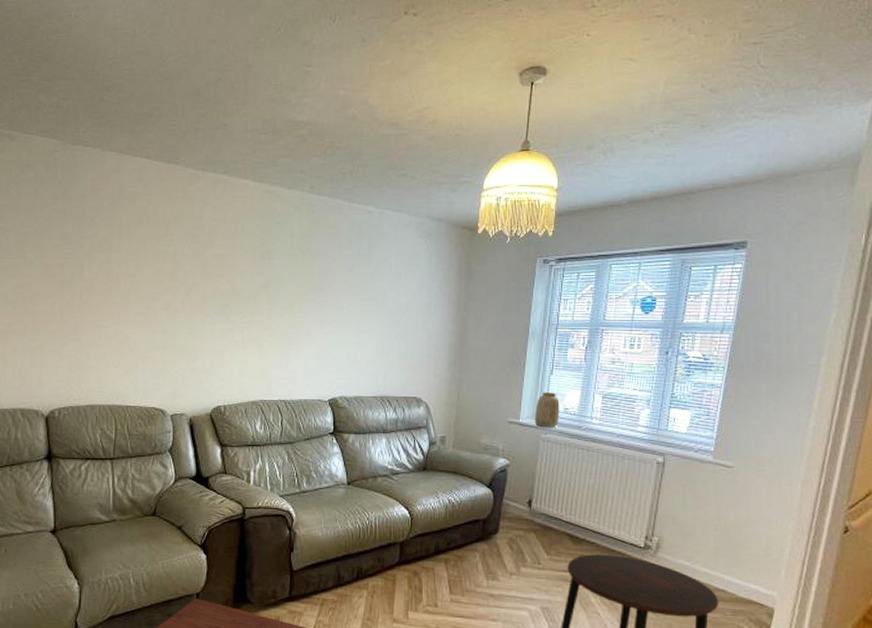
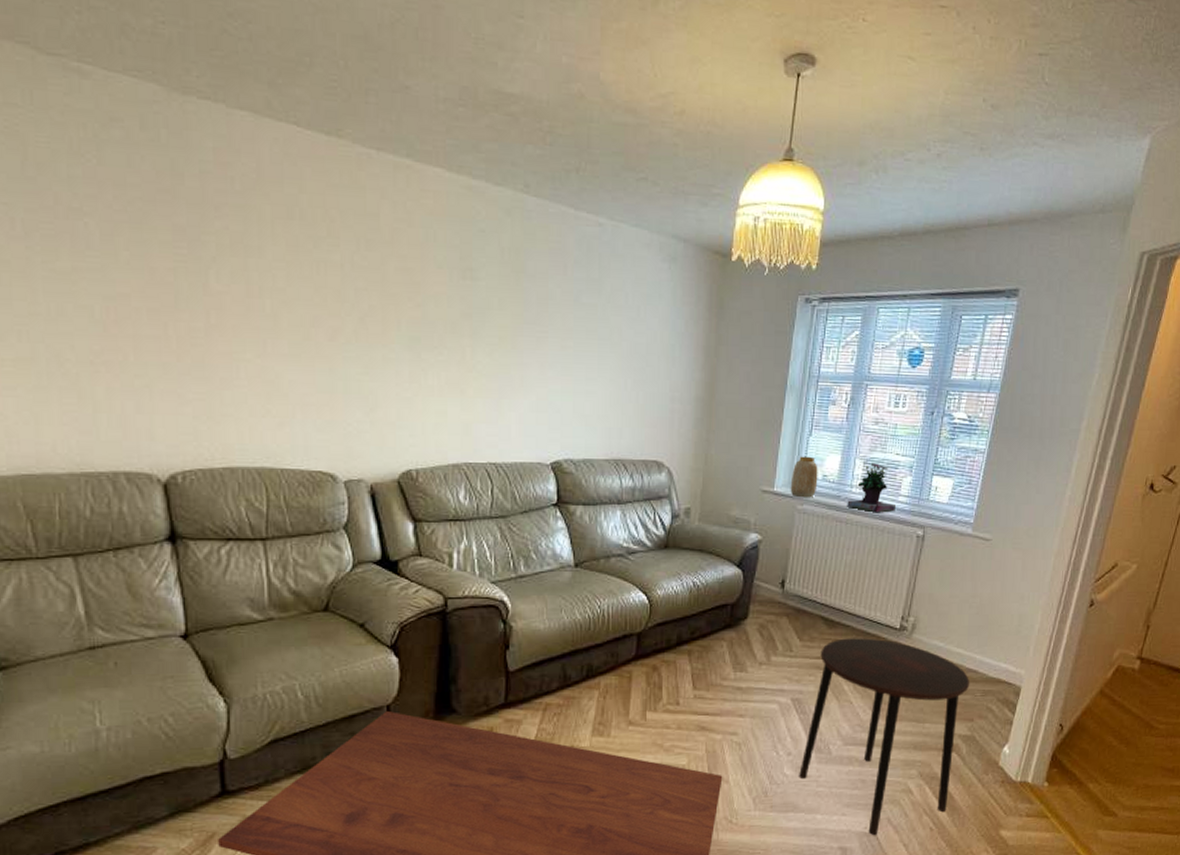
potted flower: none [588,397,635,442] -> present [847,463,895,513]

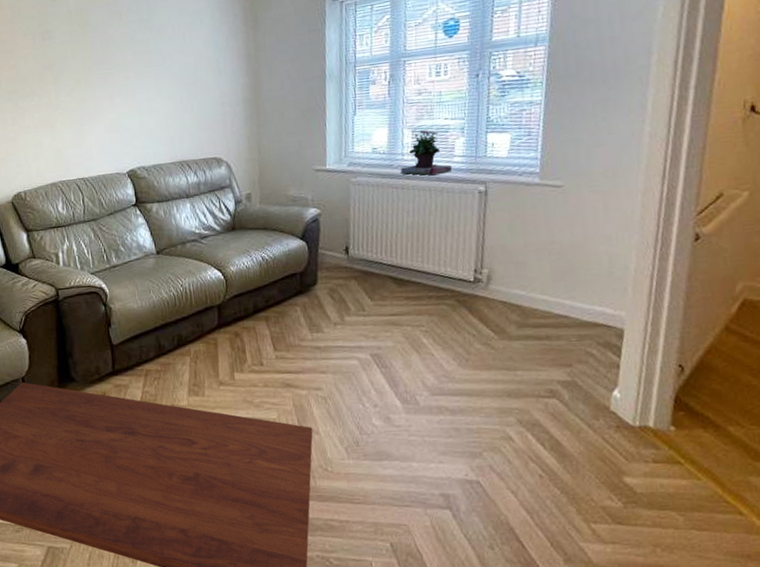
vase: present [790,456,818,498] -> none [341,133,369,172]
side table: present [799,638,970,835] -> none [388,292,563,482]

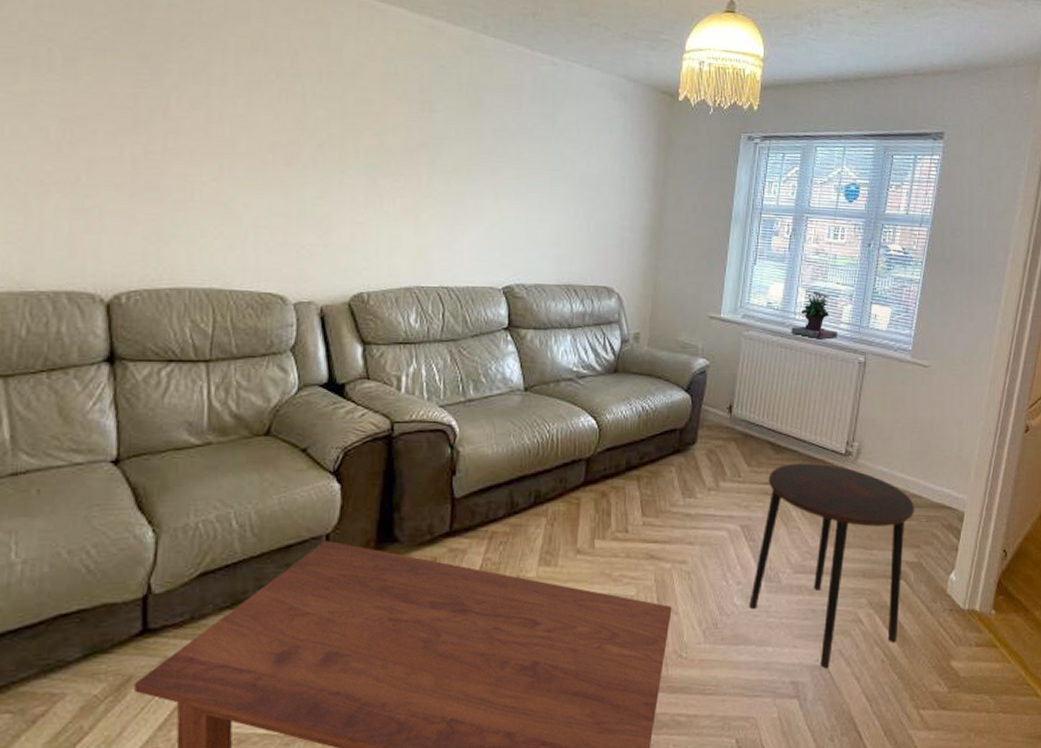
side table: none [388,292,563,482] -> present [749,463,915,668]

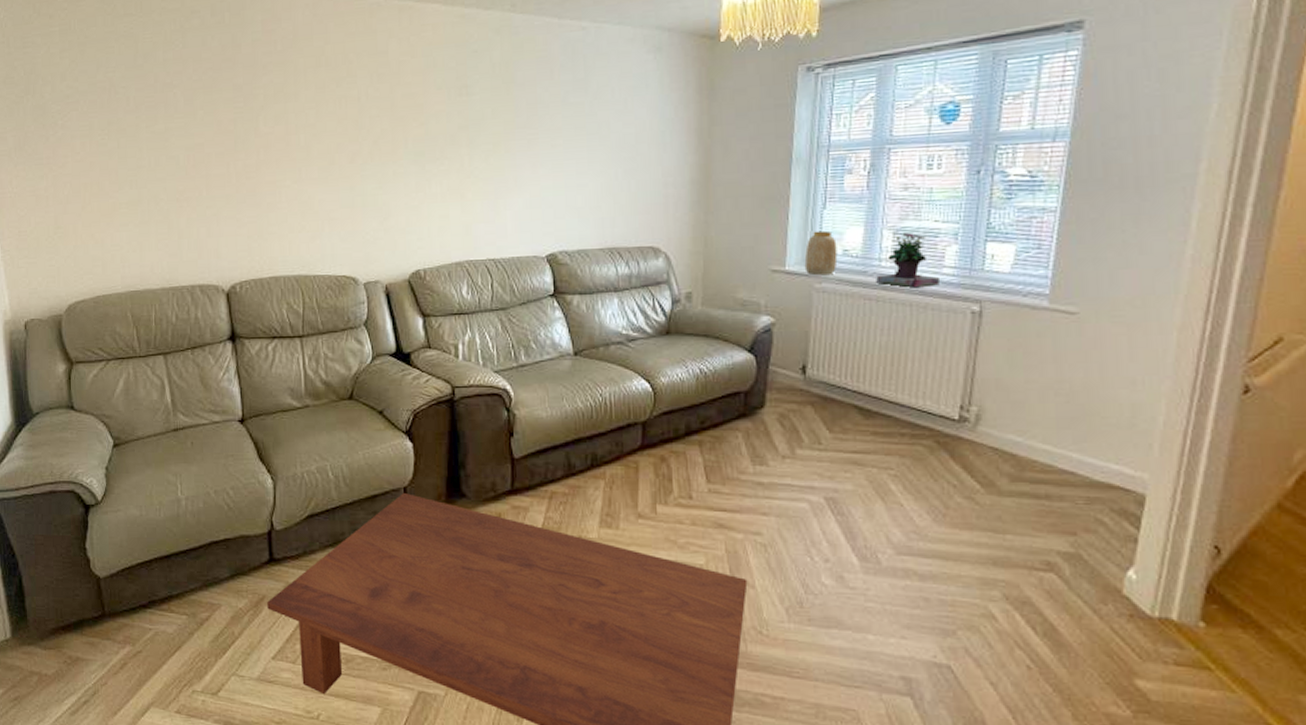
vase: none [736,284,763,324] -> present [804,230,838,276]
side table: present [749,463,915,668] -> none [841,430,1067,667]

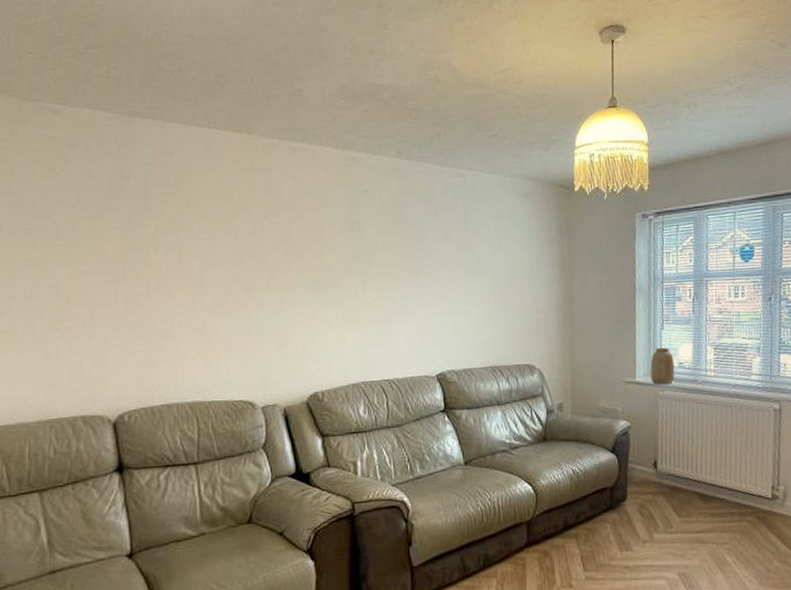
potted flower: present [876,233,939,288] -> none [704,348,750,393]

